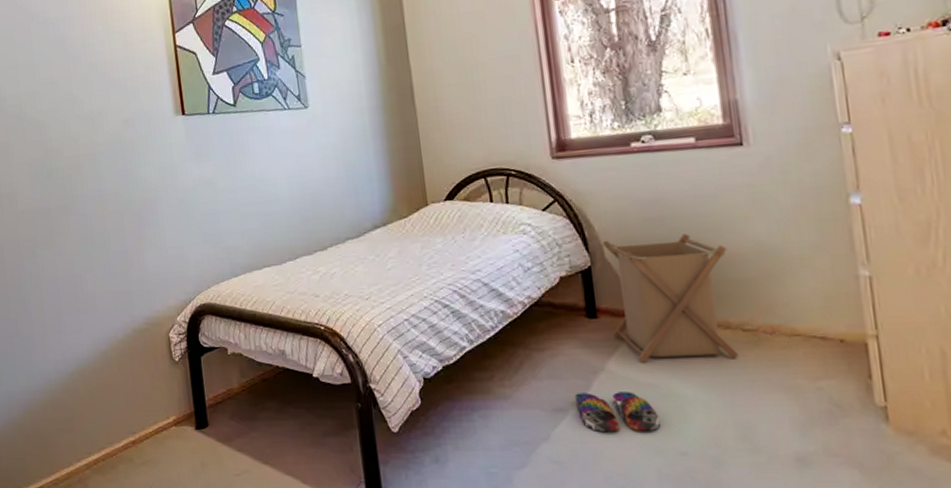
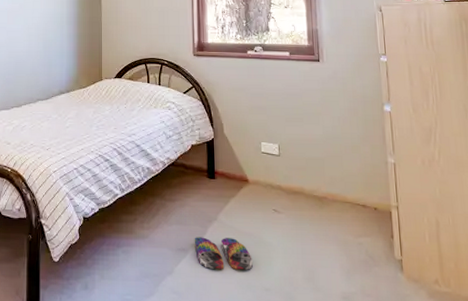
laundry basket: present [603,234,739,362] -> none [223,120,309,218]

